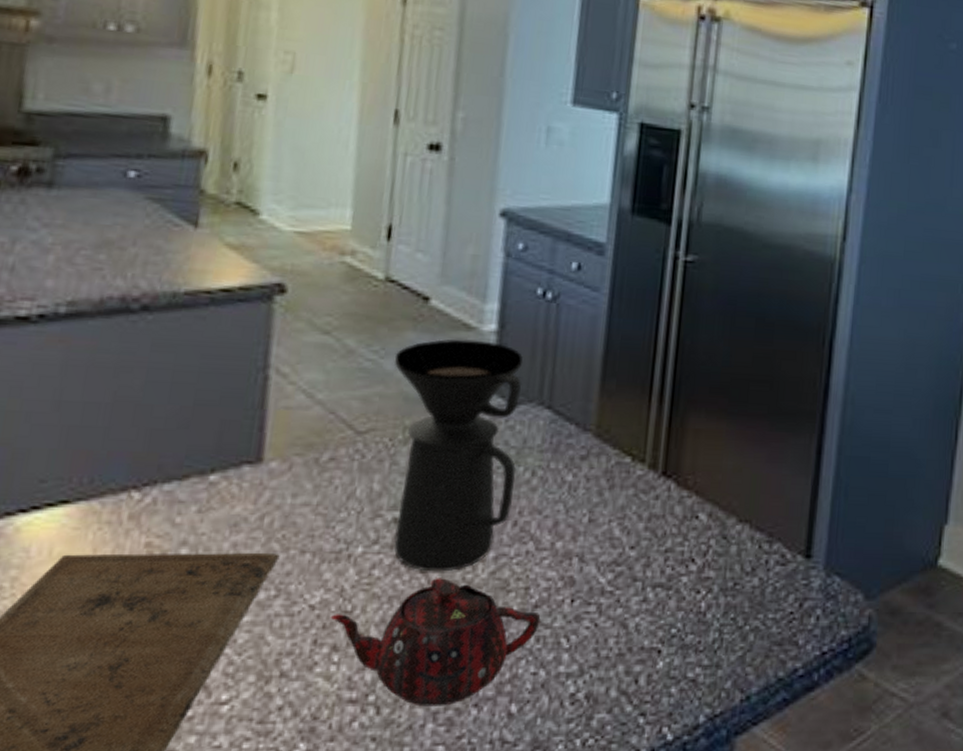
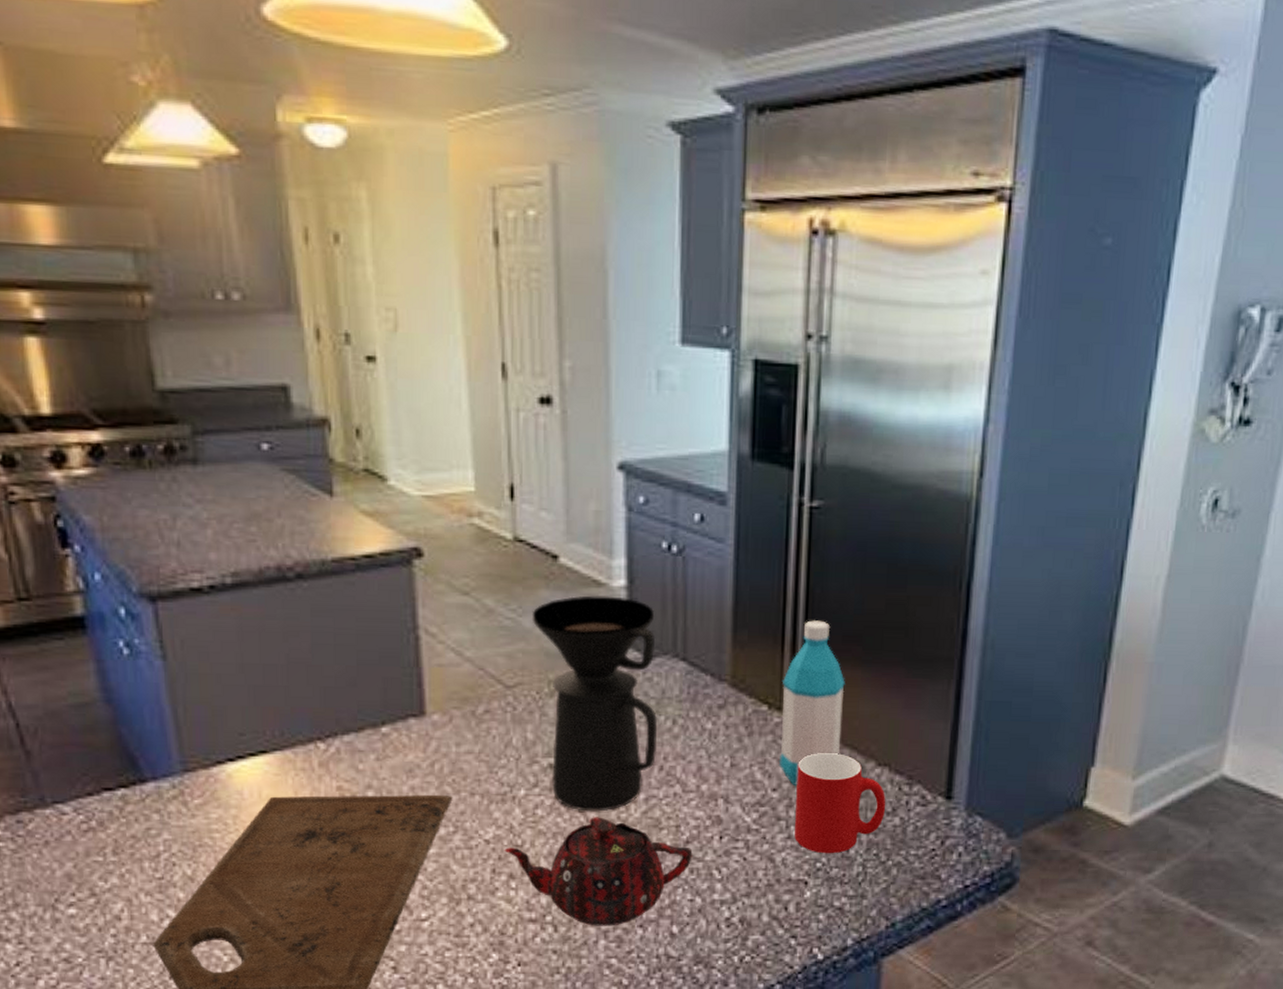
water bottle: none [638,371,710,543] -> present [778,620,845,785]
cup: none [650,508,746,619] -> present [795,753,886,854]

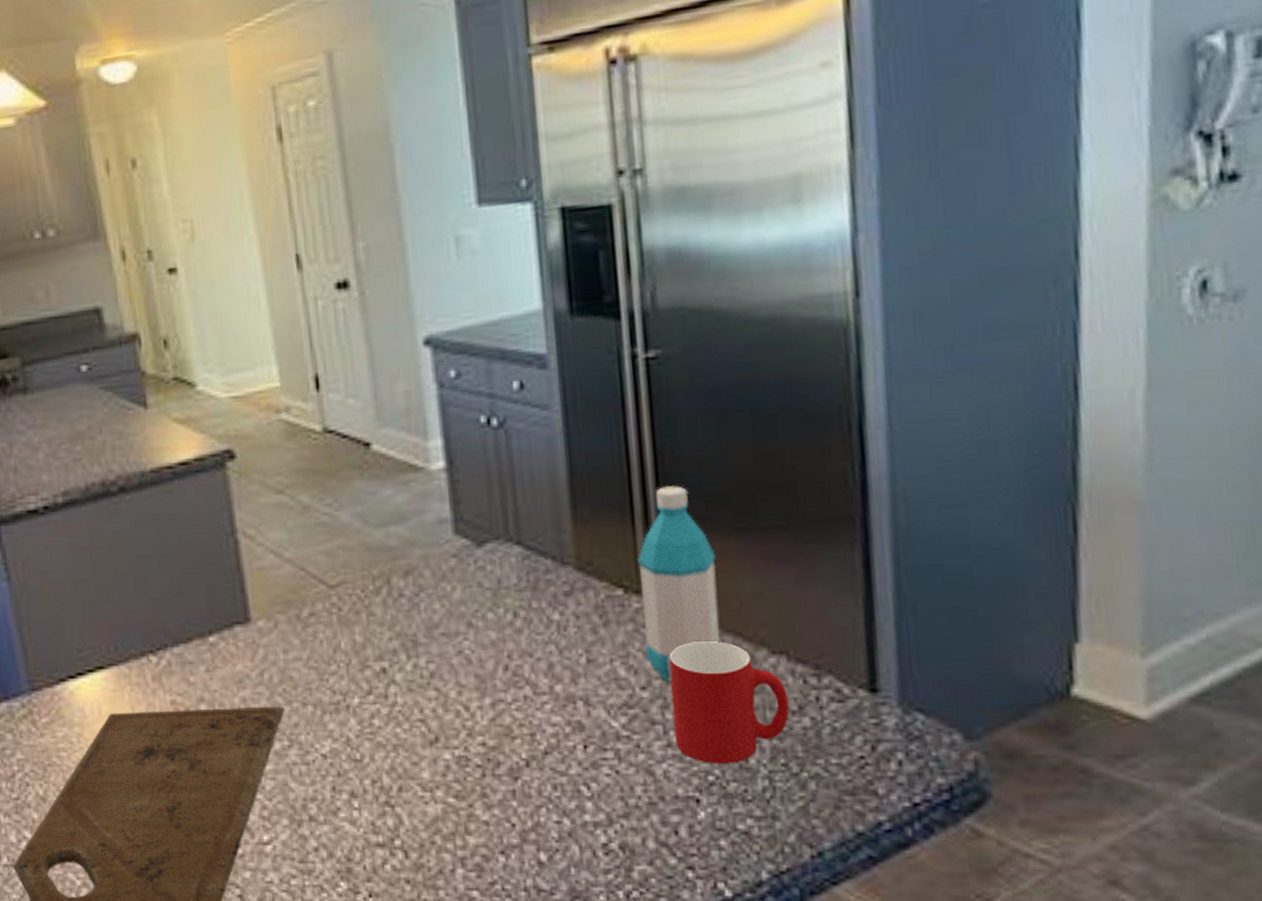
teapot: present [504,817,693,926] -> none [342,726,554,852]
coffee maker: present [532,595,658,812] -> none [348,480,500,720]

